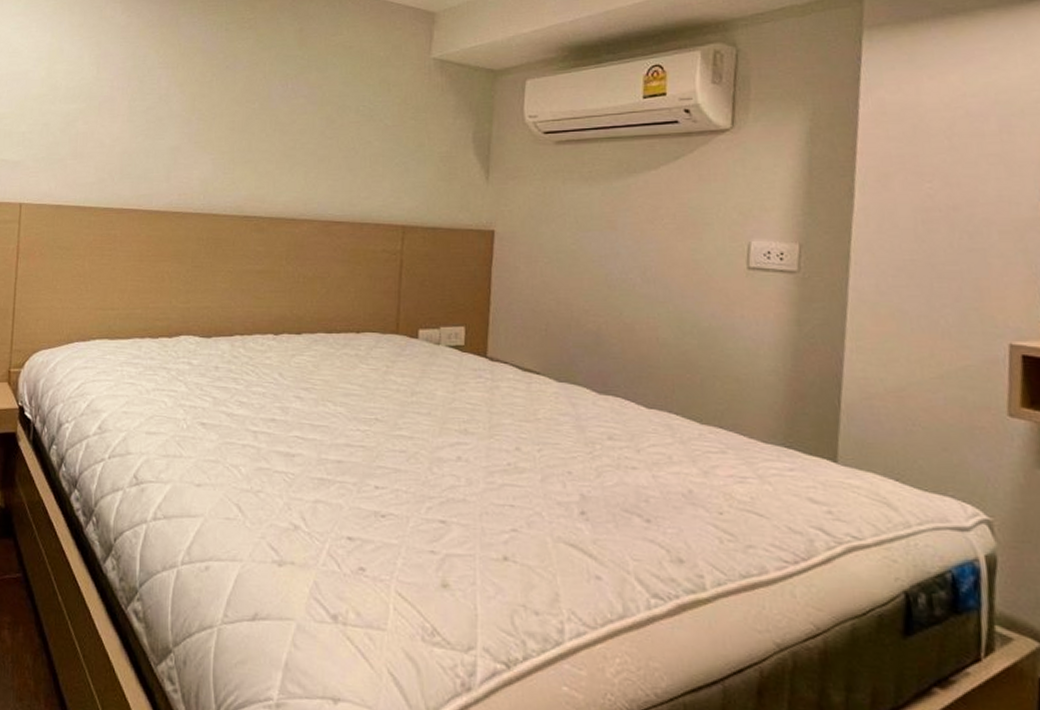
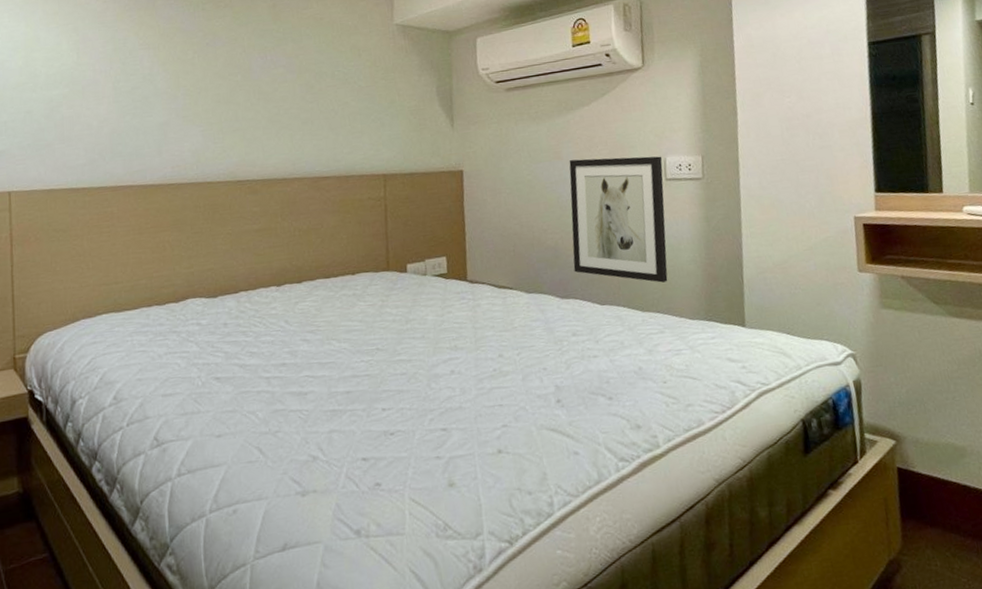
wall art: none [617,232,746,393] -> present [569,156,668,283]

